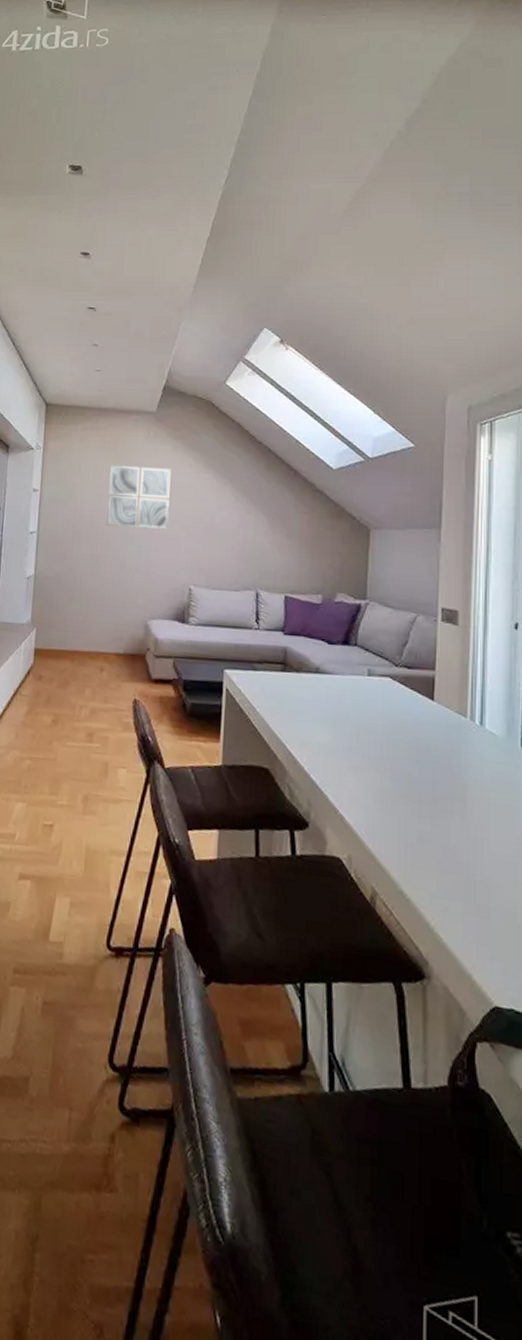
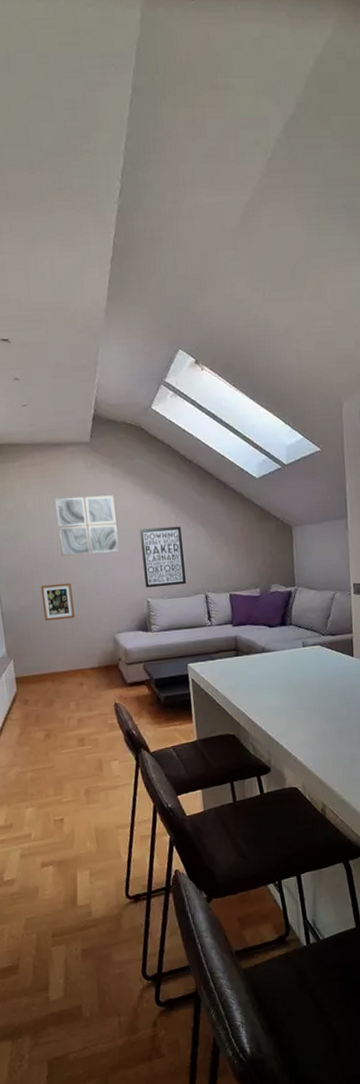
picture frame: none [77,553,111,594] -> present [40,582,75,622]
wall art: none [190,508,239,577] -> present [139,526,187,588]

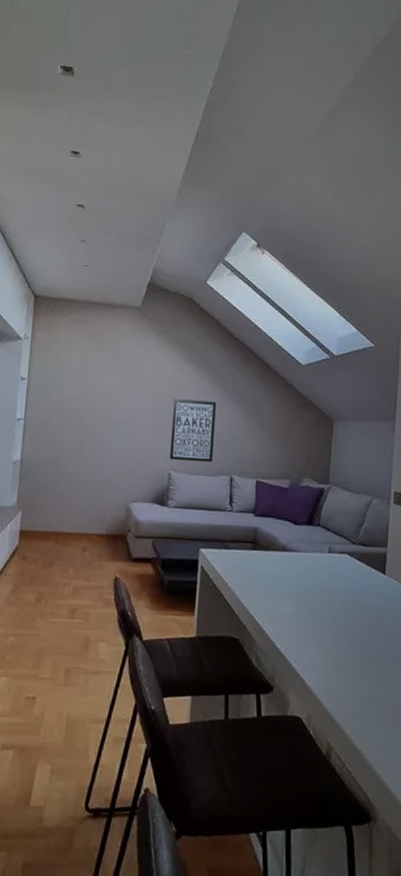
picture frame: present [40,582,75,622] -> none [62,439,95,478]
wall art: present [55,495,119,556] -> none [91,356,154,418]

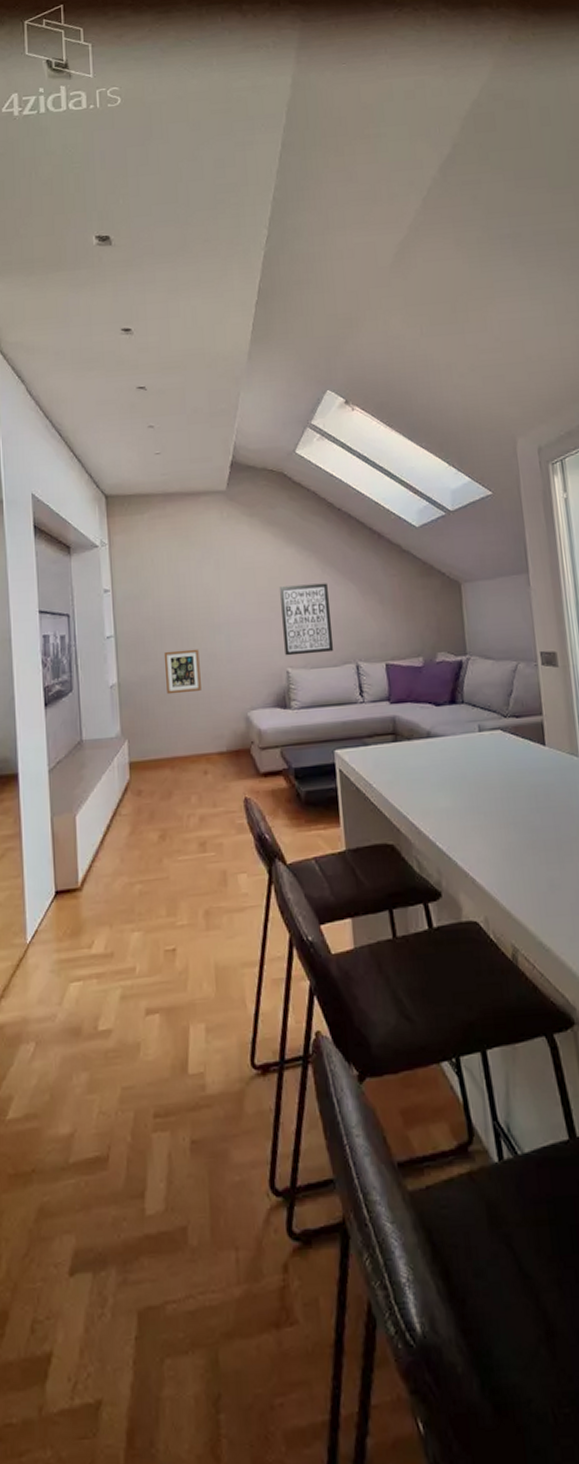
picture frame: none [62,439,95,478] -> present [163,648,201,695]

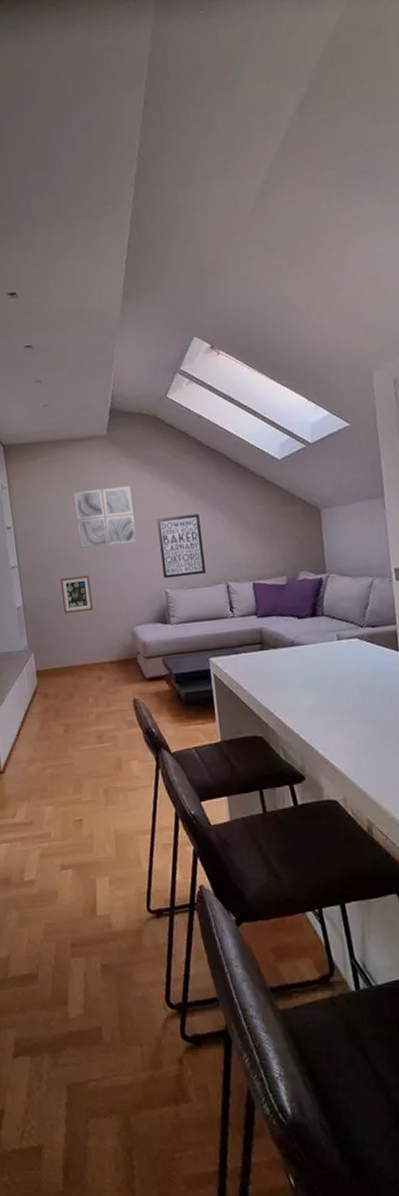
wall art: none [185,548,255,618] -> present [74,486,136,549]

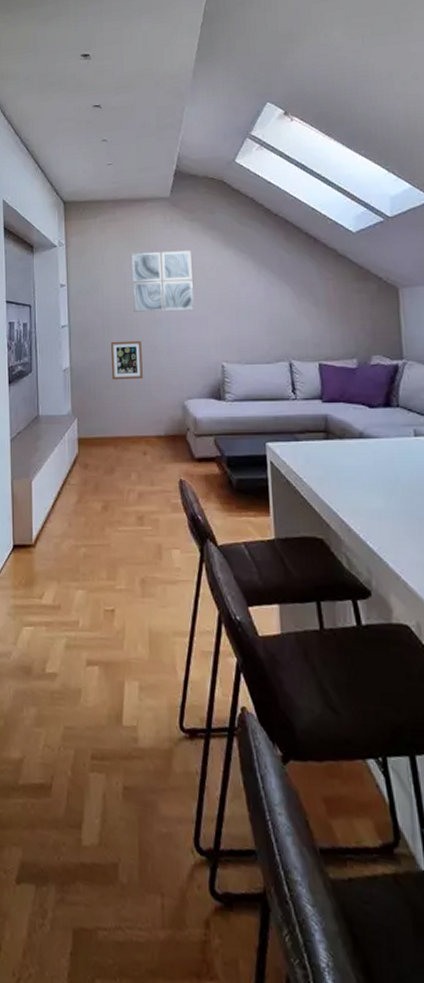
wall art: present [156,513,207,579] -> none [216,284,268,351]

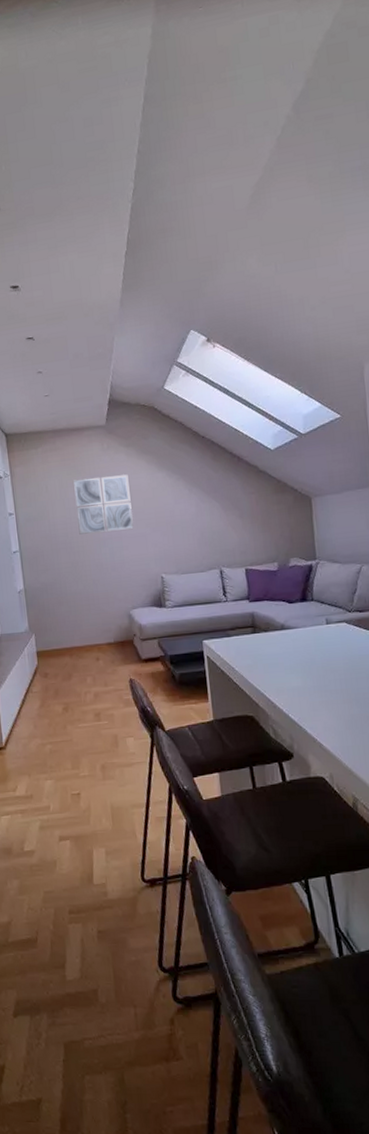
picture frame: present [110,340,143,380] -> none [59,560,91,598]

